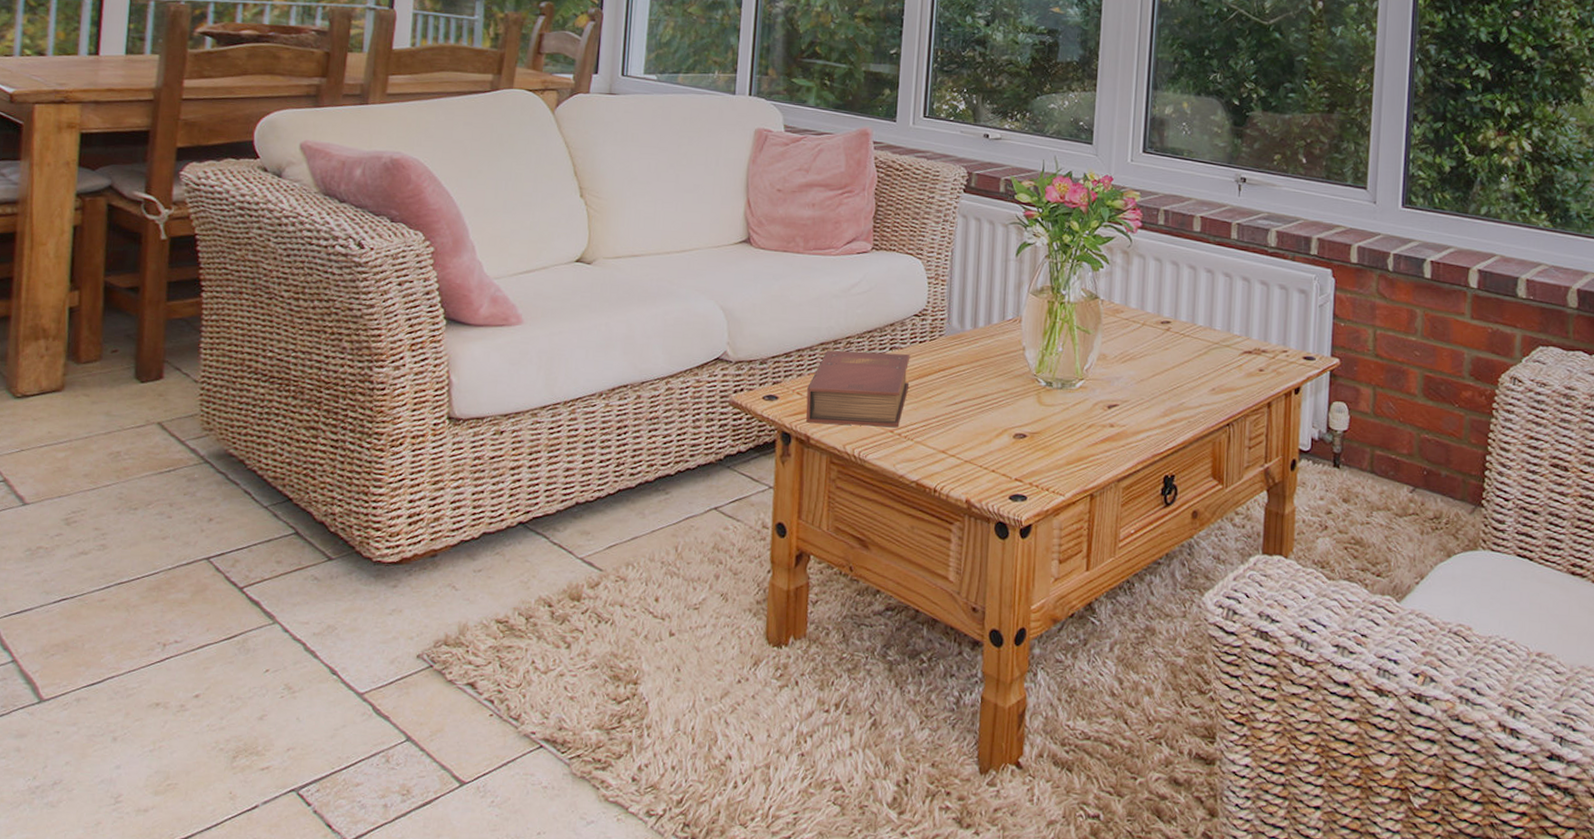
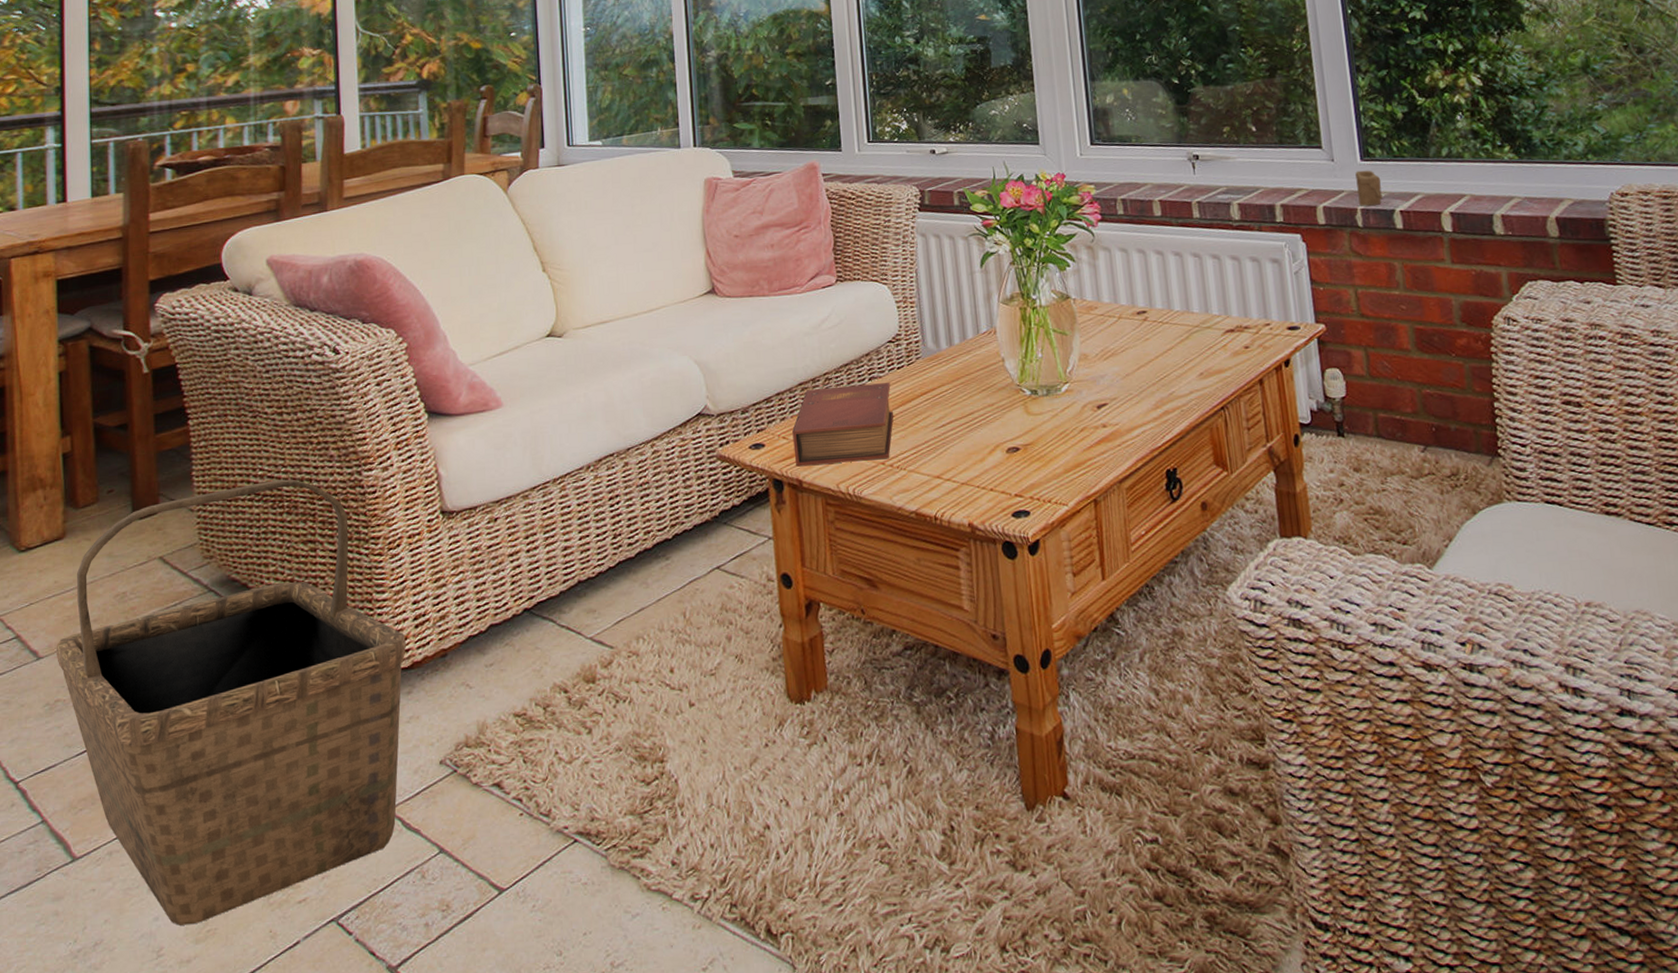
basket: none [42,363,398,777] -> present [56,479,407,925]
candle: none [1393,216,1418,252] -> present [1355,170,1384,206]

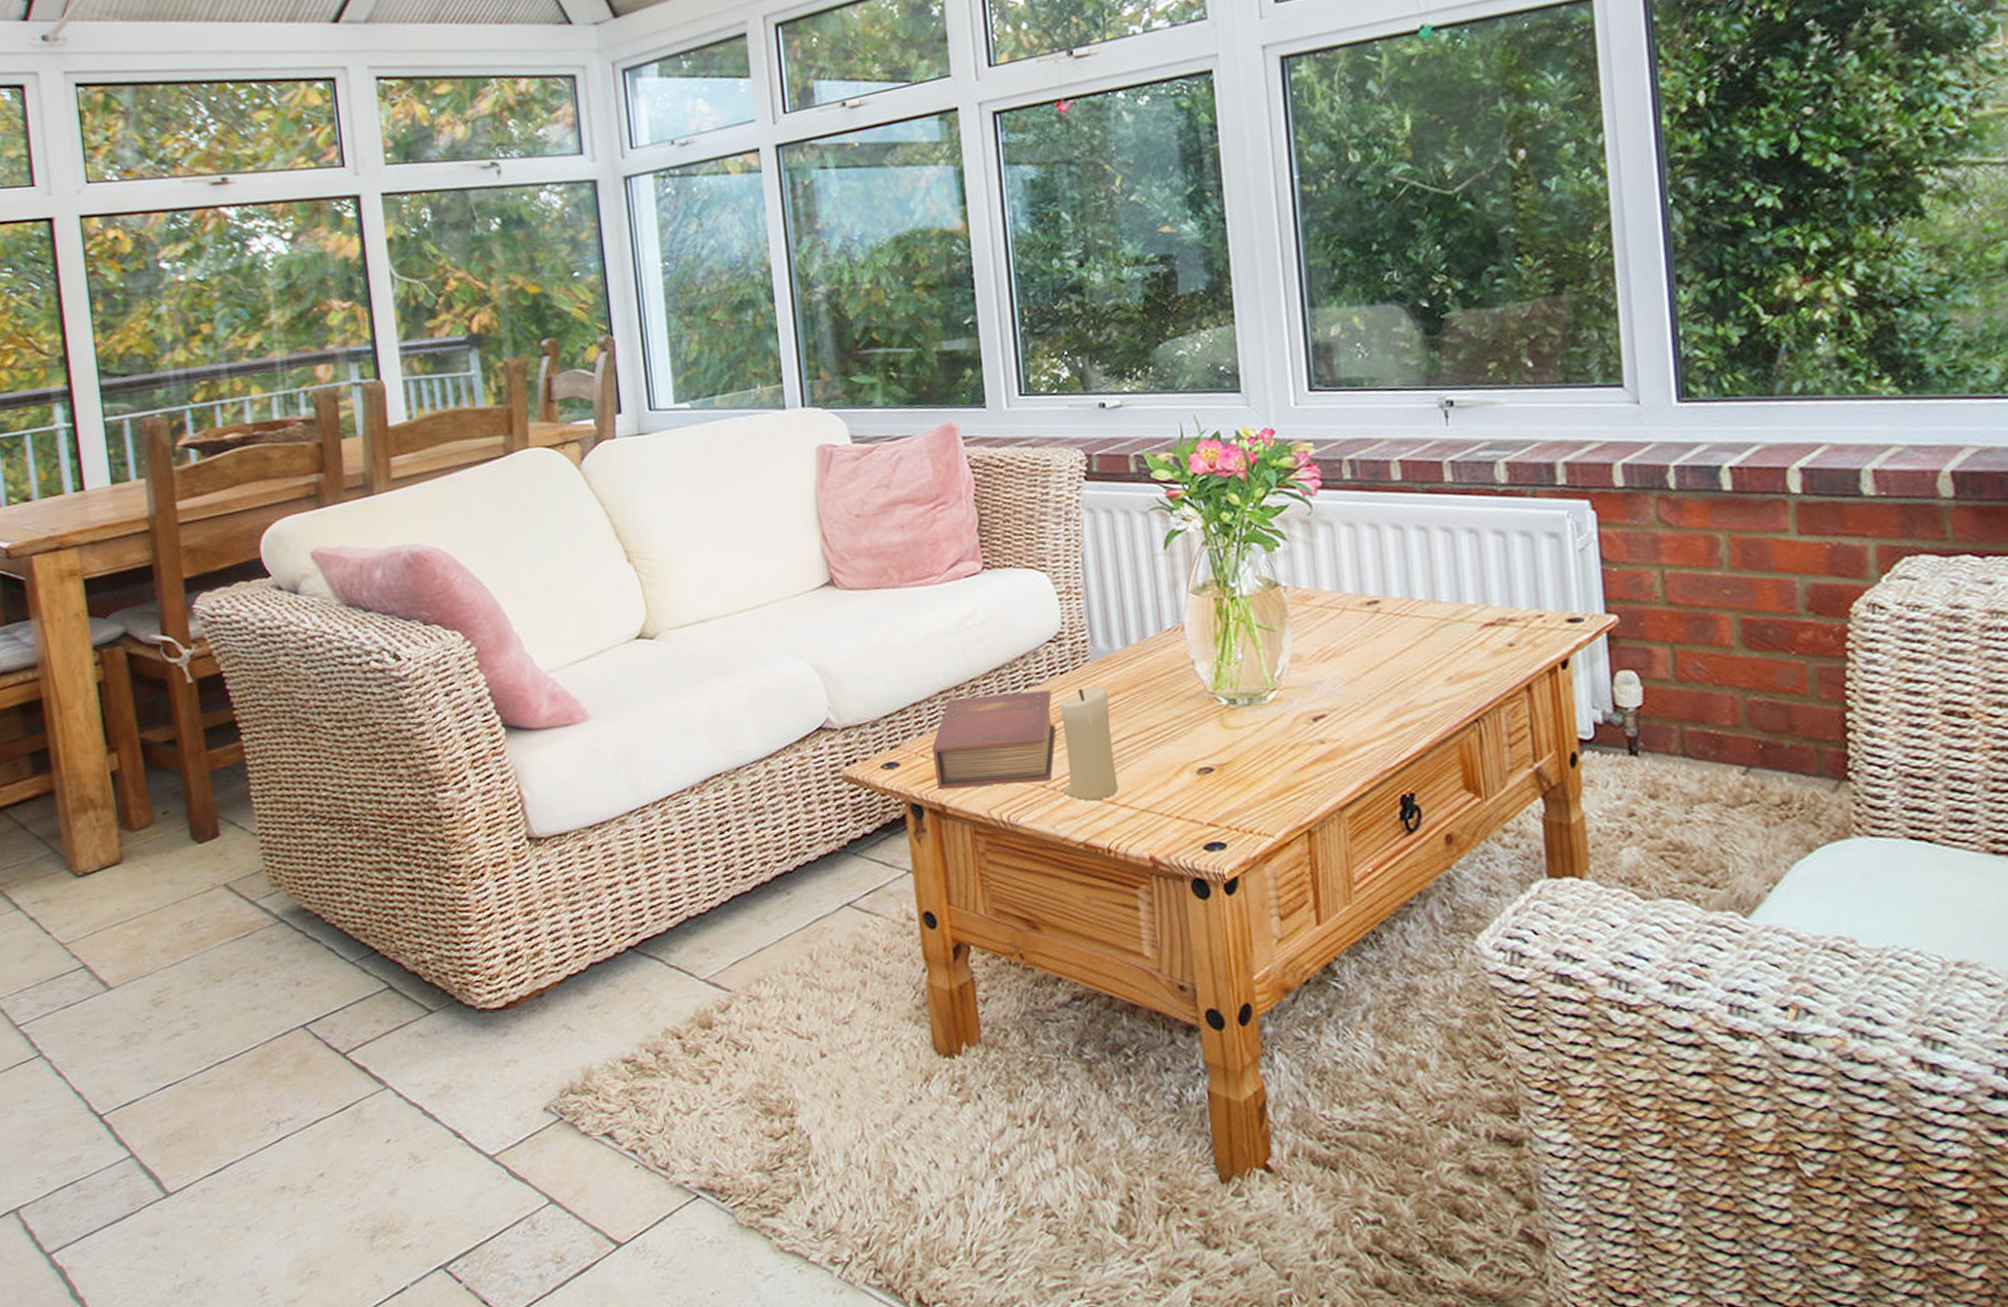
basket: present [56,479,407,925] -> none [126,800,500,1265]
candle: none [896,380,944,476] -> present [1059,687,1119,801]
candle: present [1355,170,1384,206] -> none [1669,414,1707,462]

